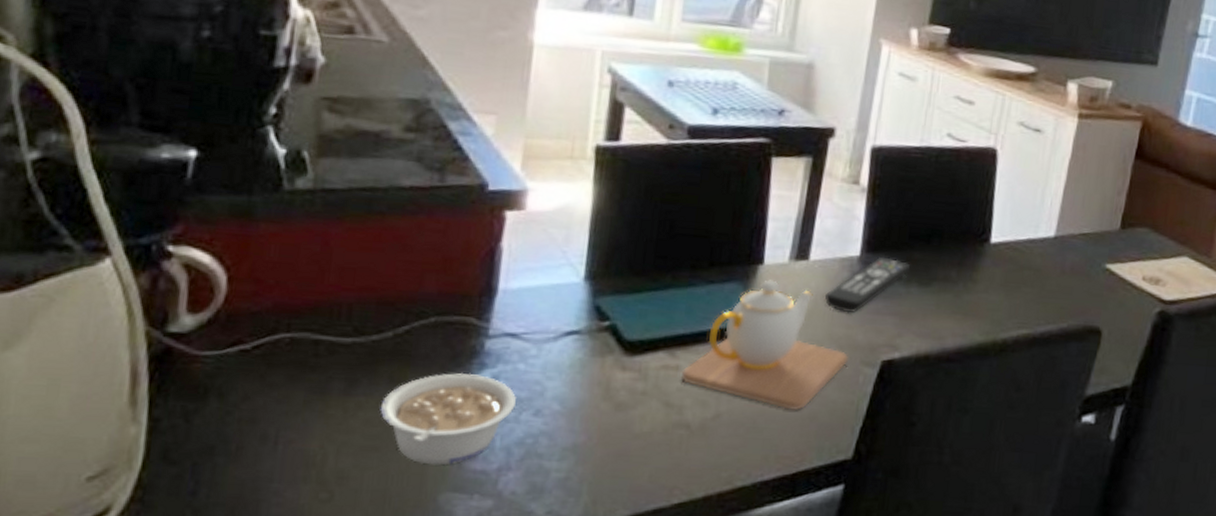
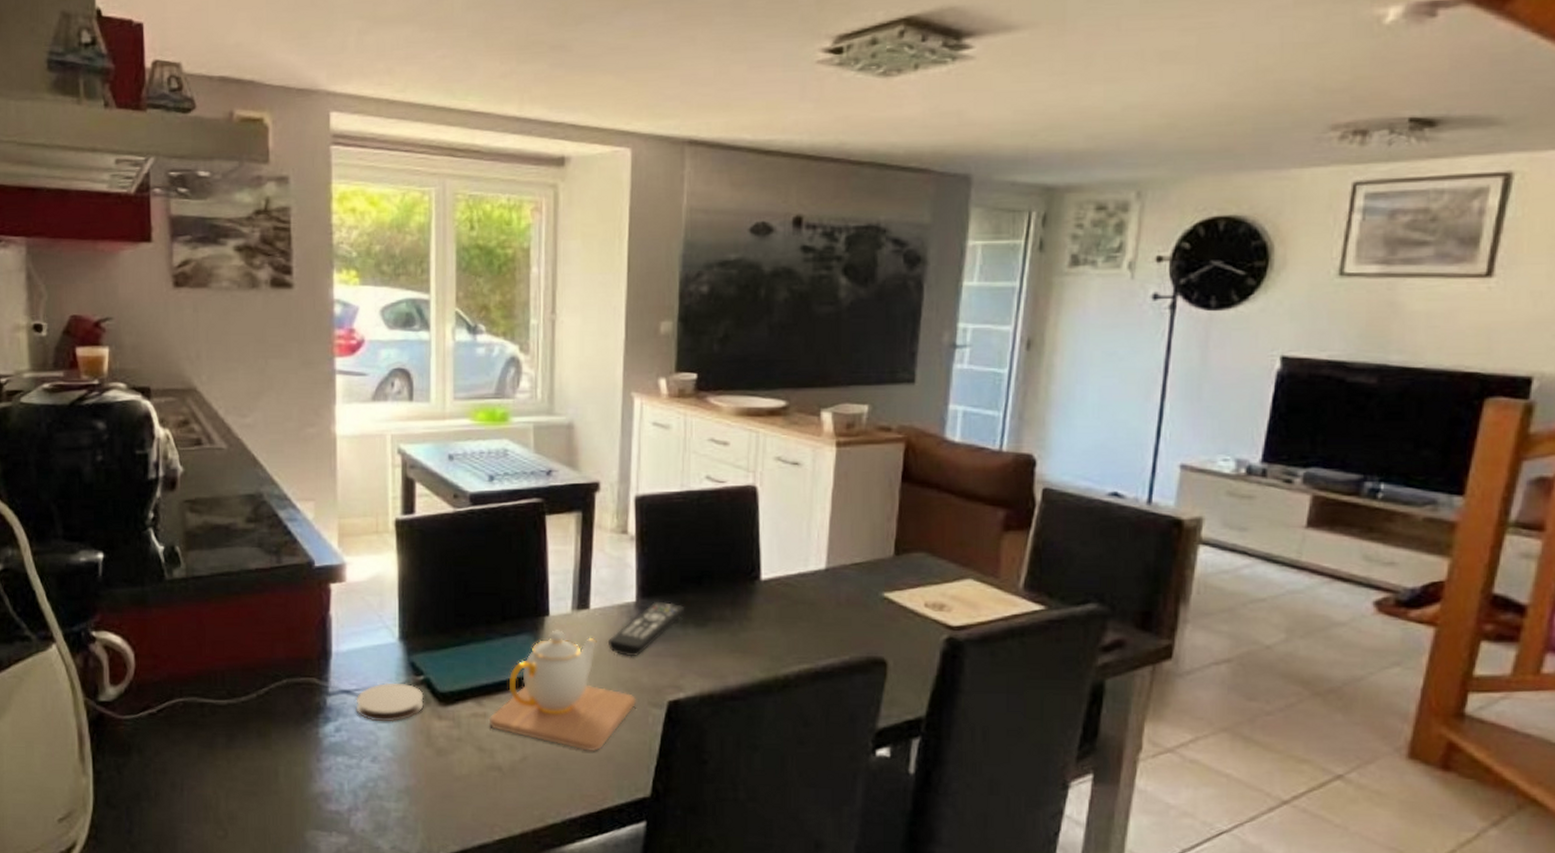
legume: present [380,372,516,465] -> none [254,726,356,807]
coaster: none [521,326,608,372] -> present [356,682,424,722]

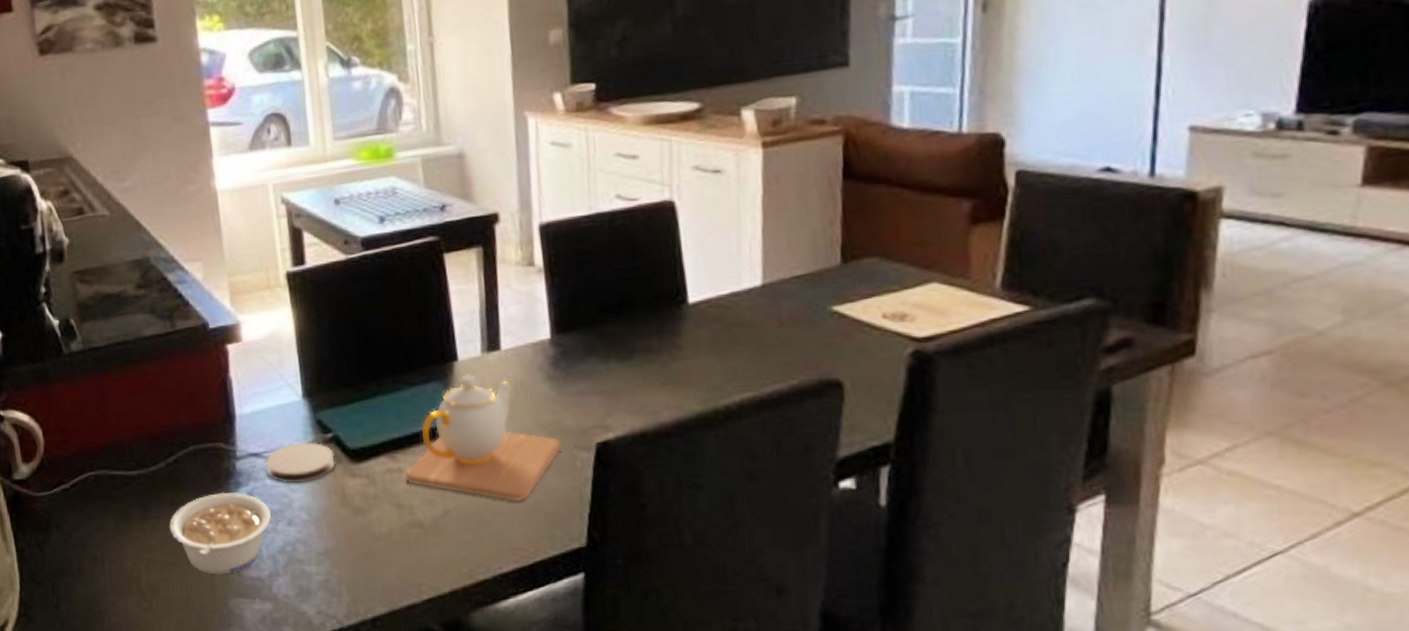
legume: none [254,726,356,807] -> present [169,492,271,575]
remote control: present [609,601,685,657] -> none [525,335,606,398]

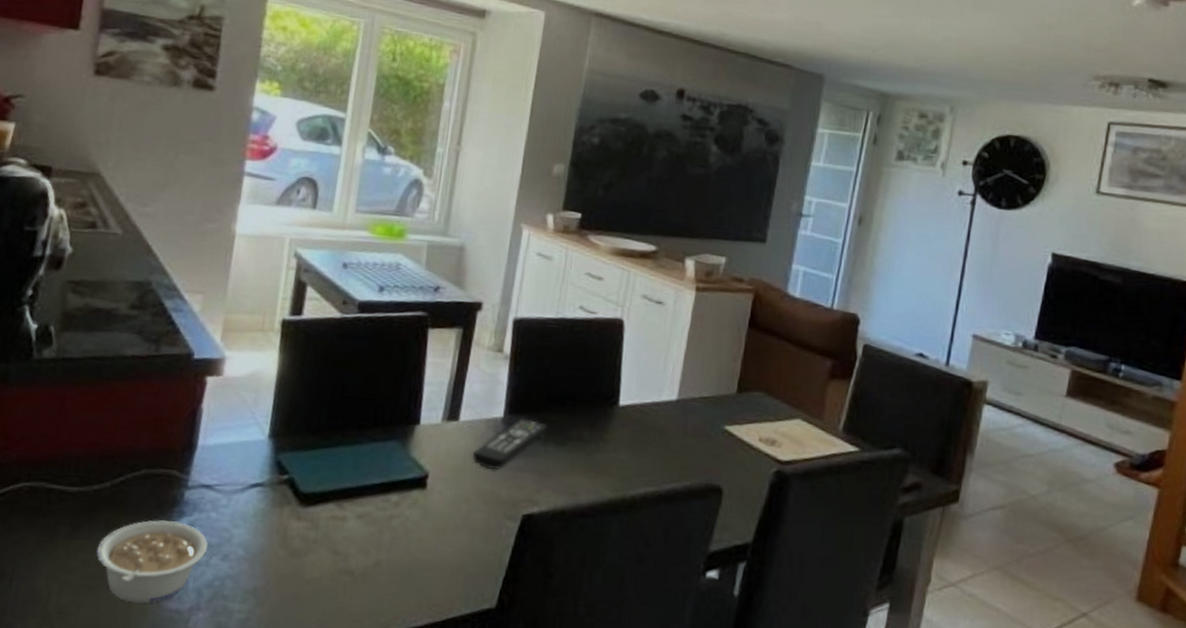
coaster: present [265,442,335,484] -> none [213,479,286,521]
teapot: present [404,374,562,501] -> none [346,438,494,560]
remote control: none [525,335,606,398] -> present [473,418,548,470]

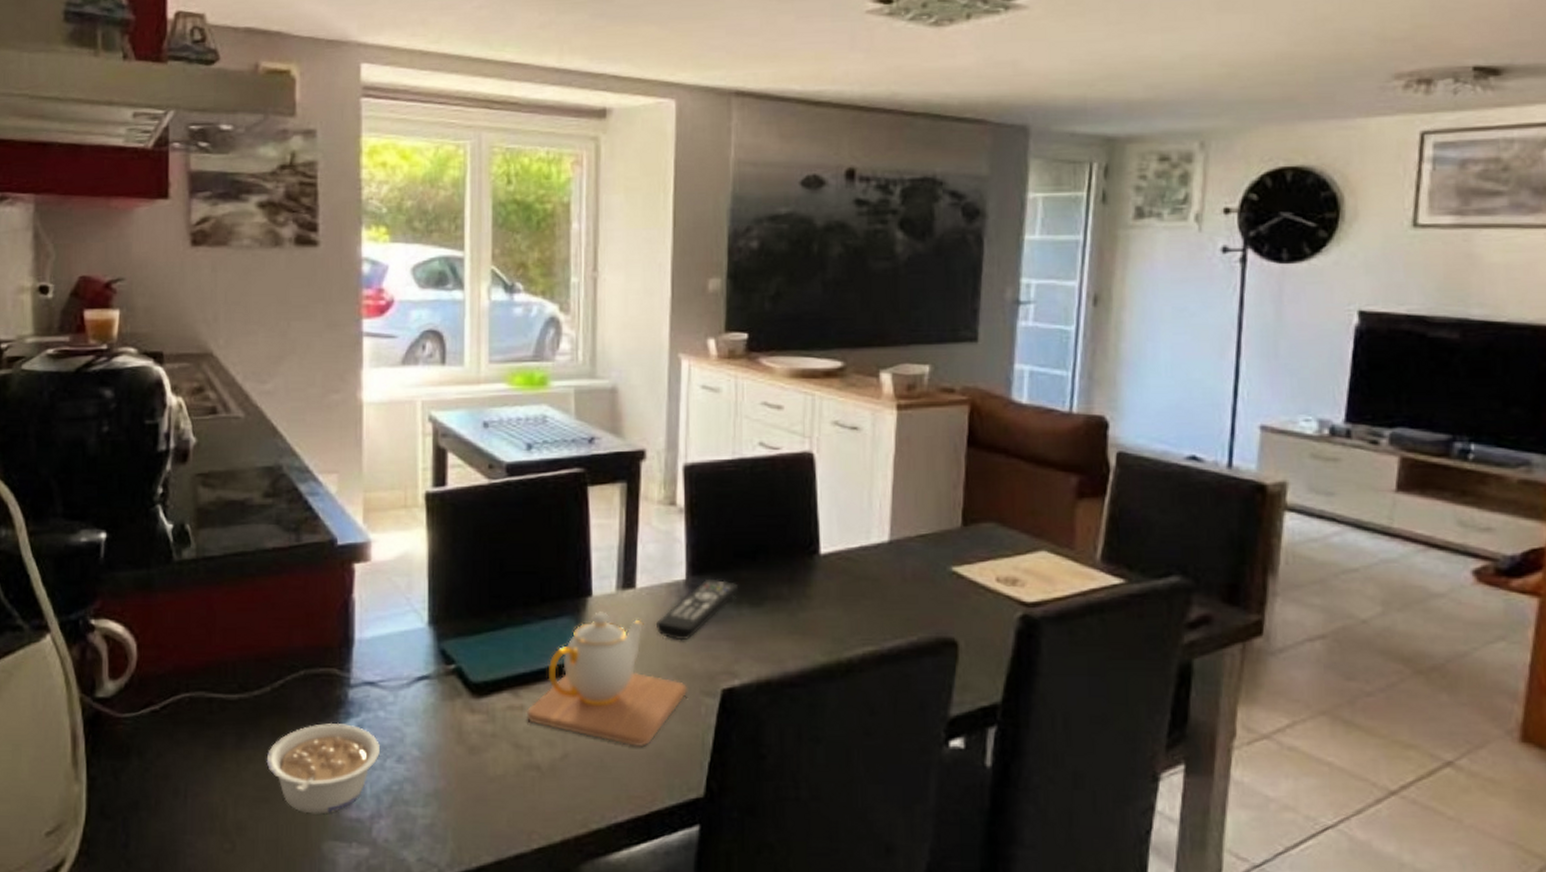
teapot: none [346,438,494,560] -> present [526,611,688,746]

